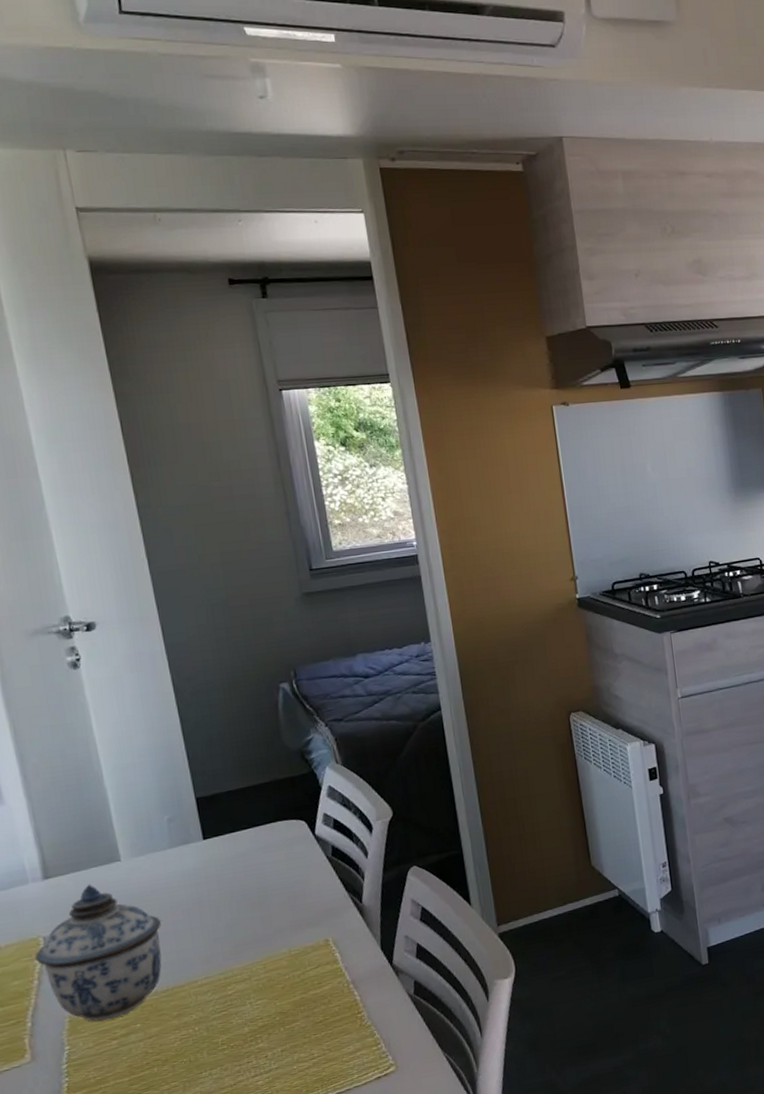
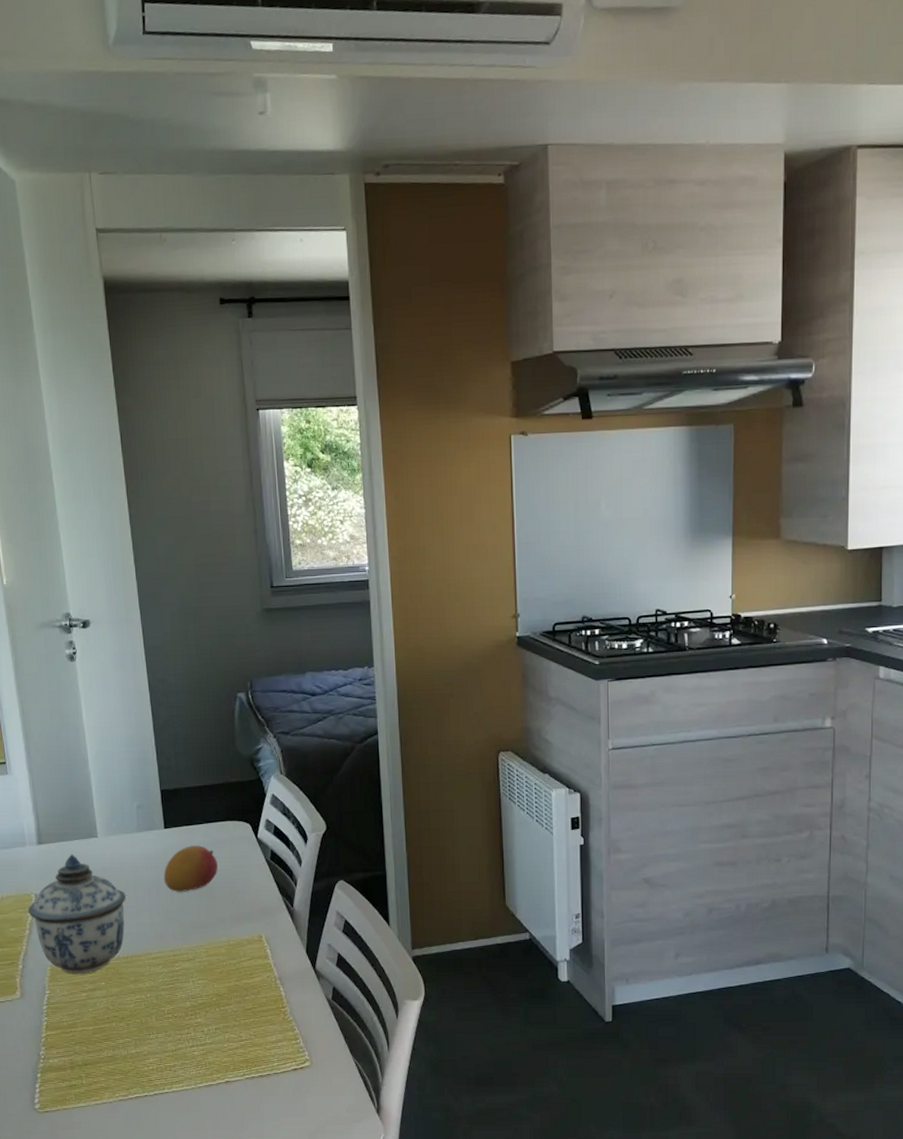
fruit: none [206,852,271,908] -> present [163,845,218,892]

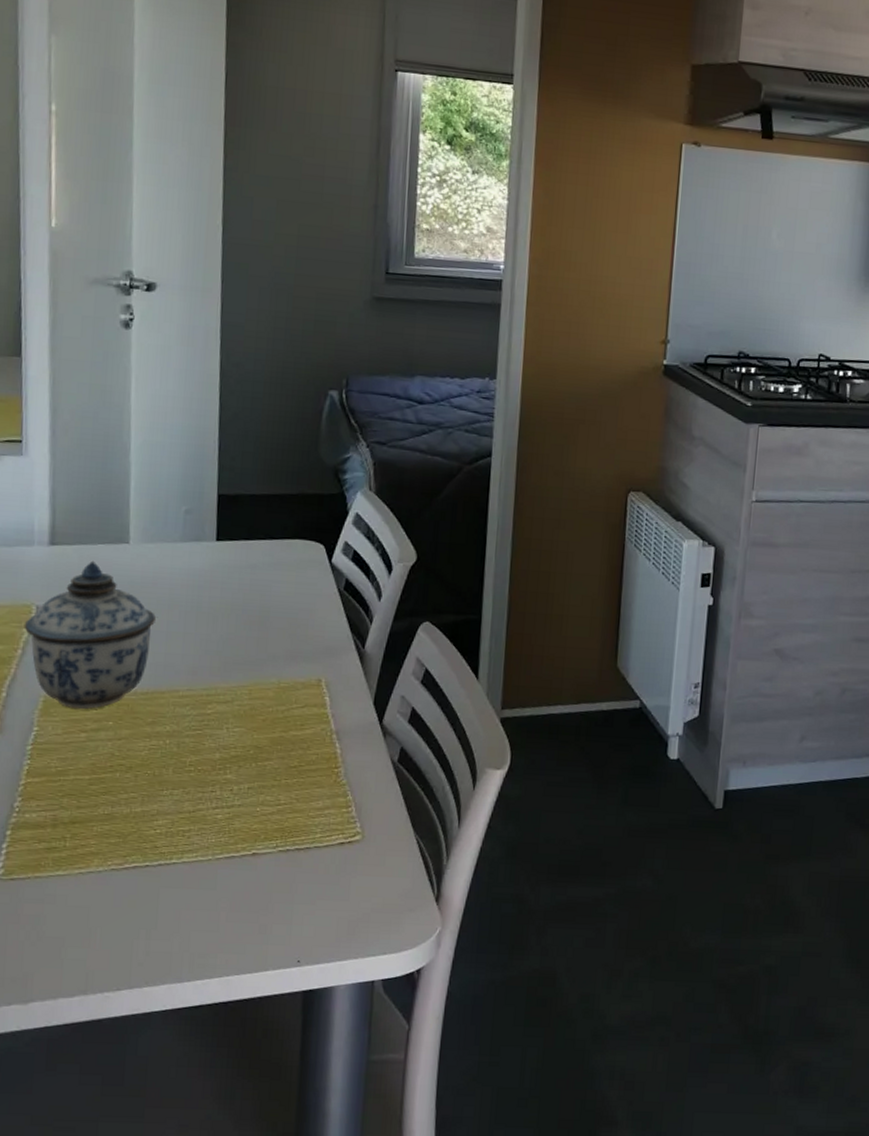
fruit: present [163,845,218,892] -> none [207,564,278,619]

